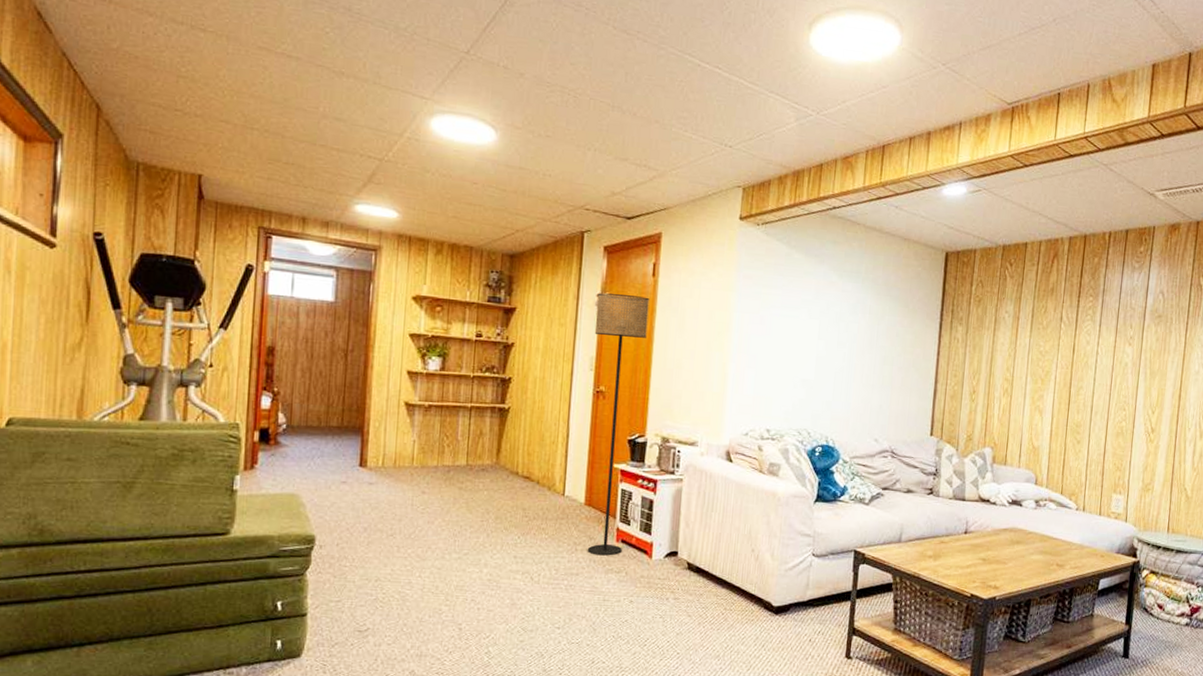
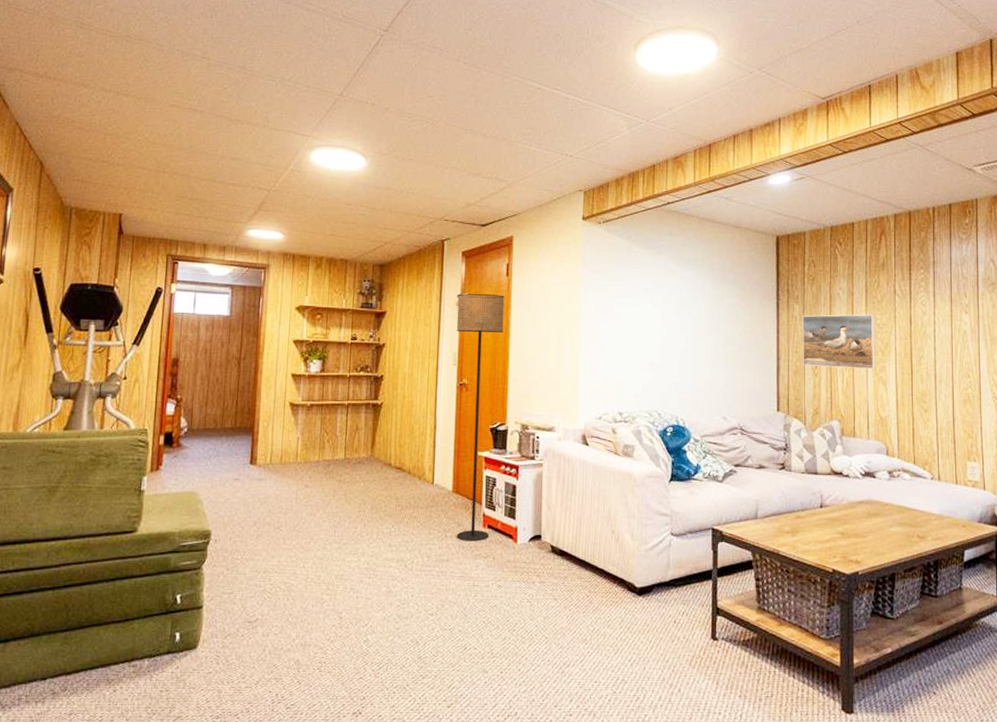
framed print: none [961,338,1038,398] -> present [802,314,876,370]

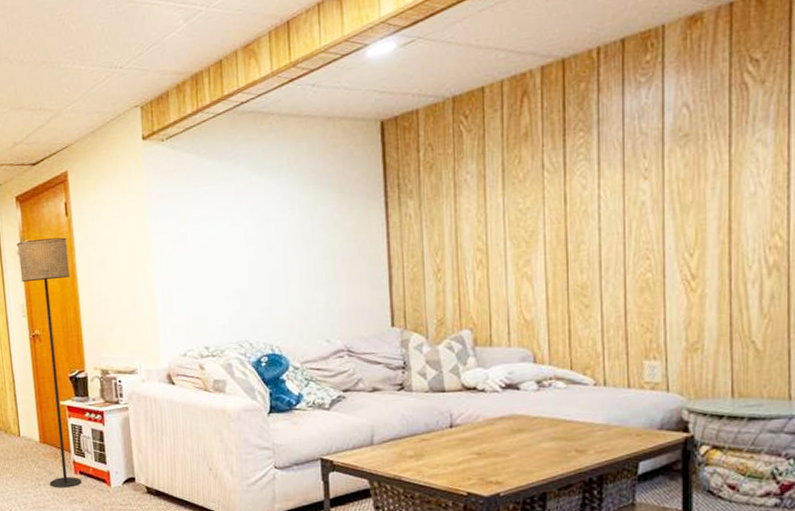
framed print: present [802,314,876,370] -> none [418,198,518,271]

